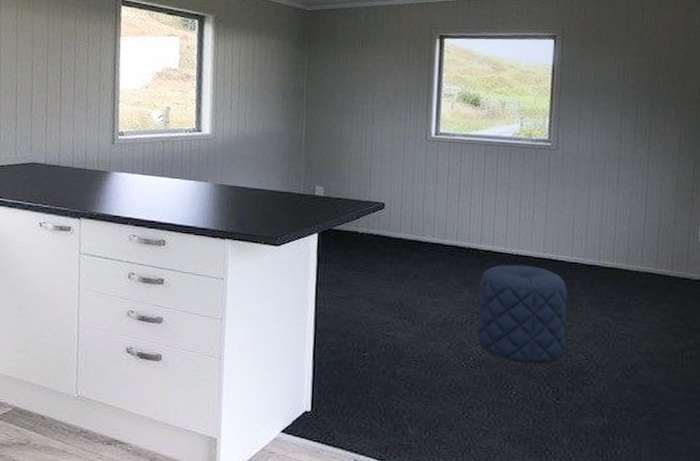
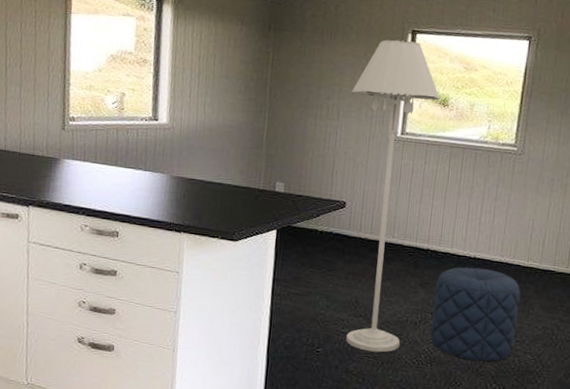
floor lamp: none [384,45,472,356] -> present [346,39,441,353]

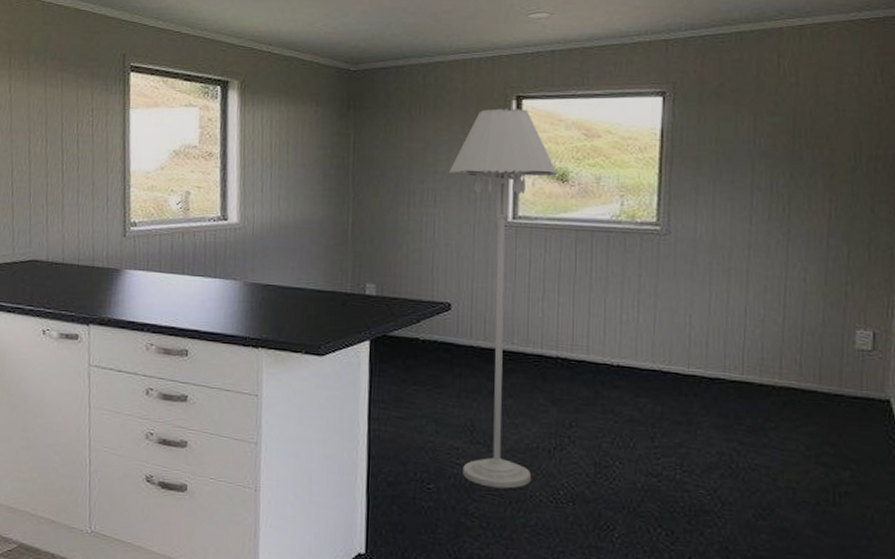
pouf: present [430,267,521,362] -> none [569,377,684,499]

